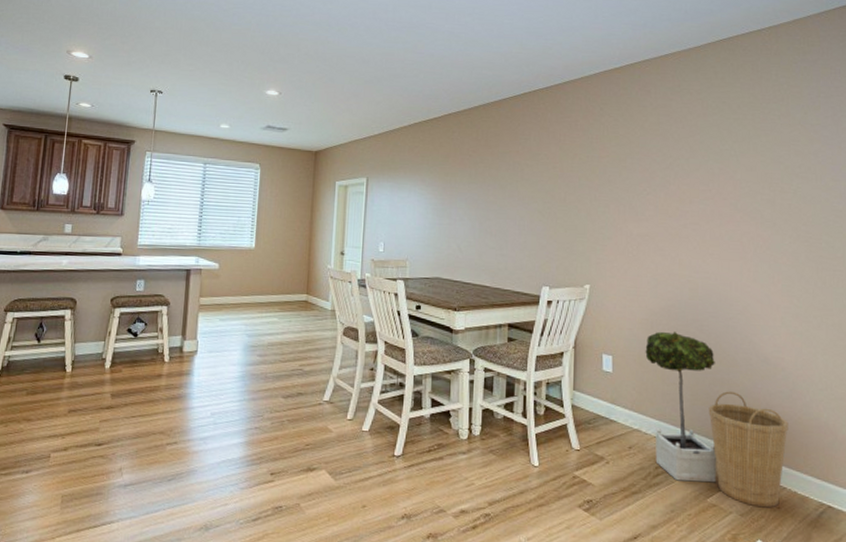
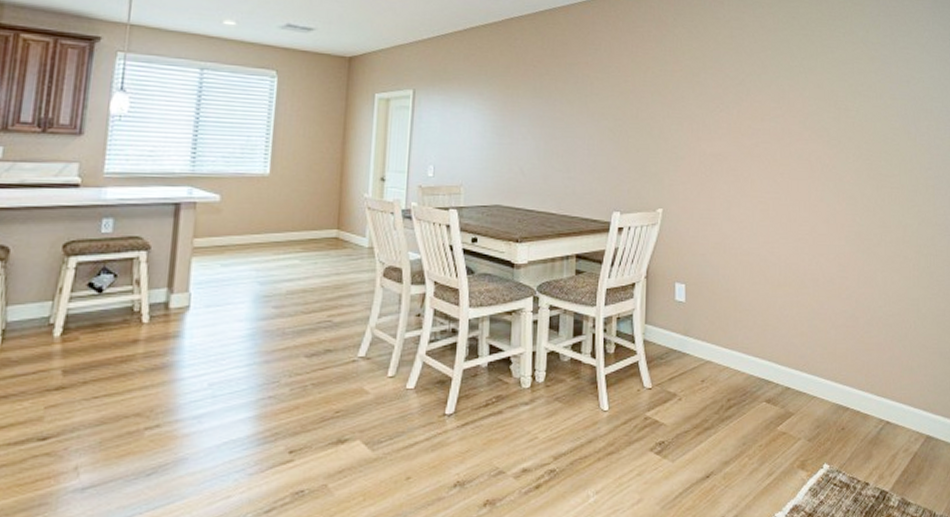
potted tree: present [645,331,717,483] -> none [718,255,787,412]
basket: present [708,391,789,508] -> none [779,314,852,431]

